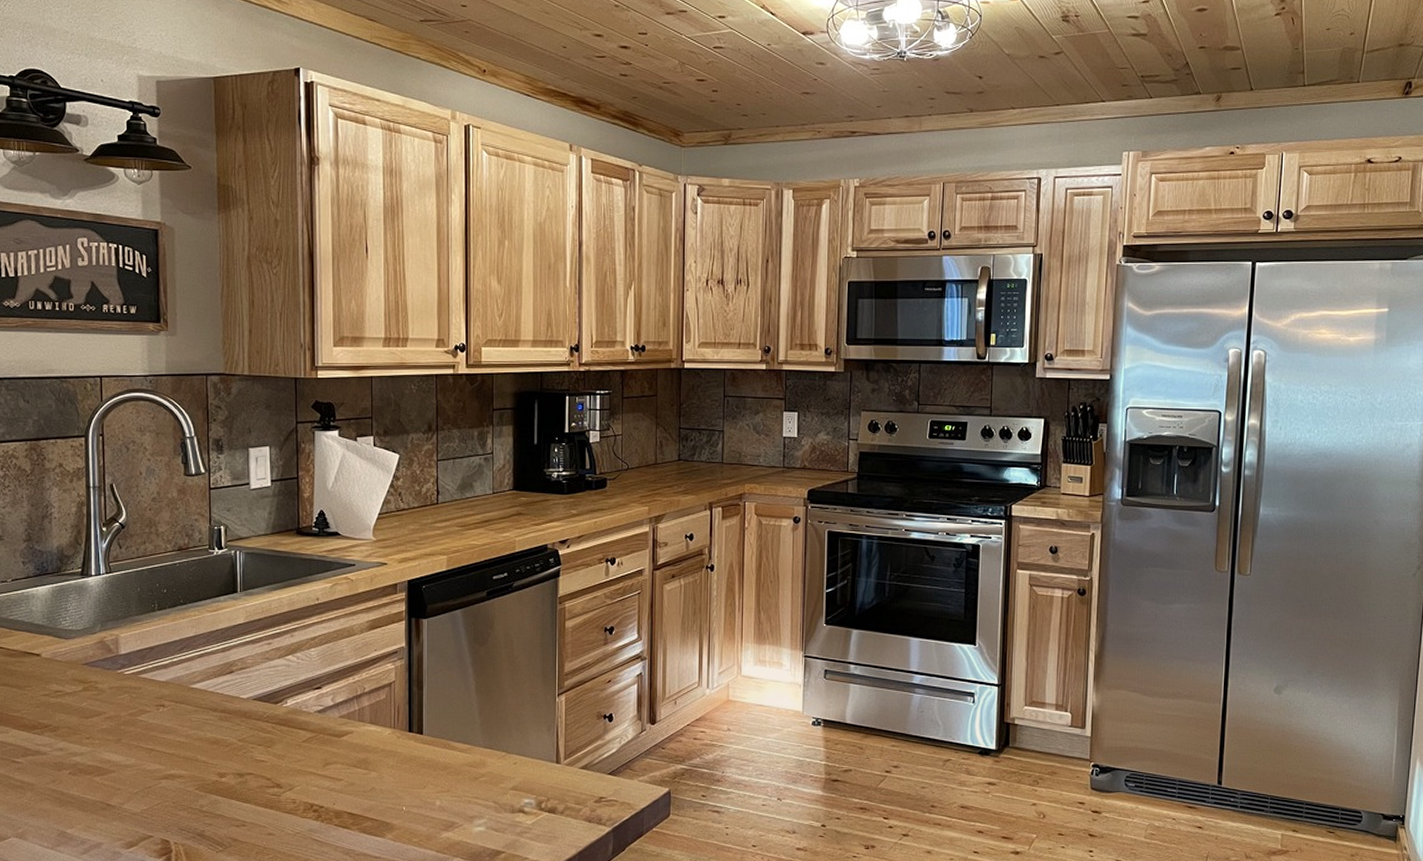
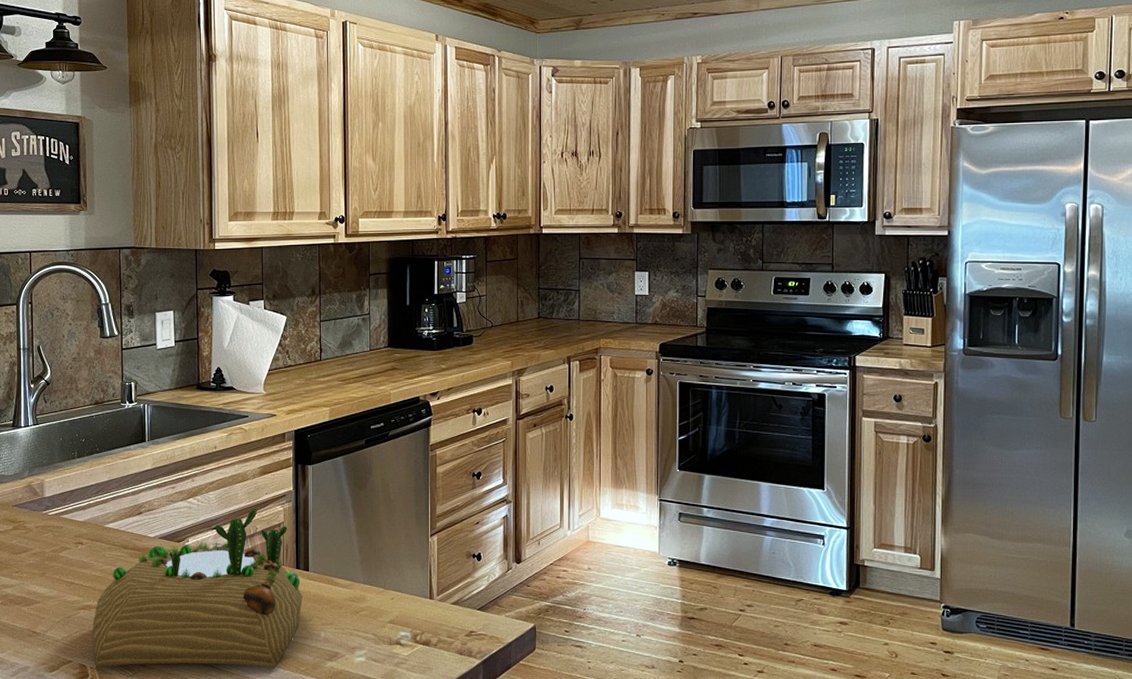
succulent planter: none [176,666,416,844] -> present [92,508,303,669]

